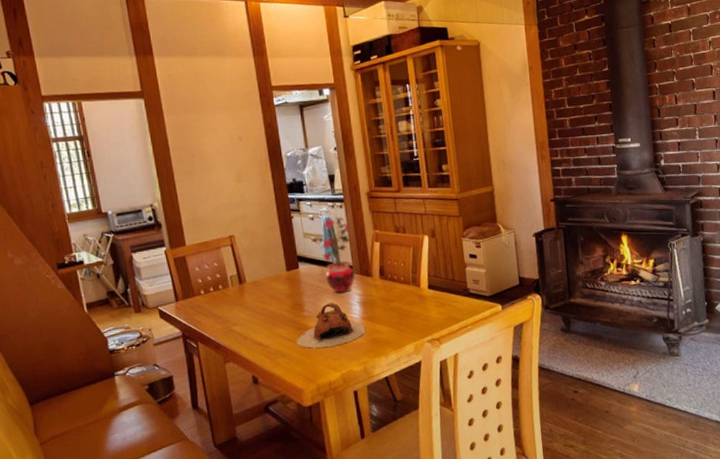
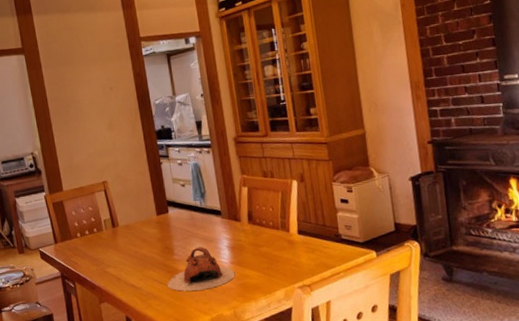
potted plant: present [312,217,356,294] -> none [181,162,224,238]

